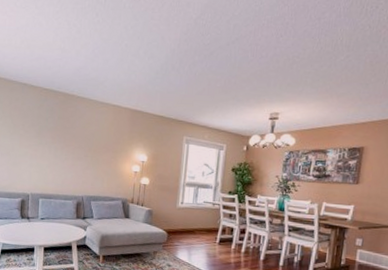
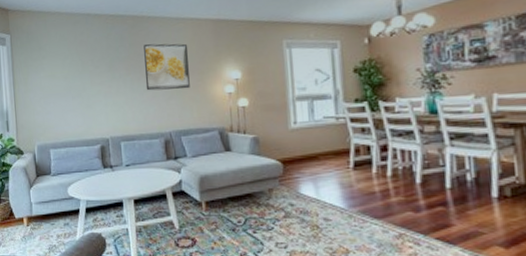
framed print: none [67,120,108,163] -> present [144,43,190,91]

